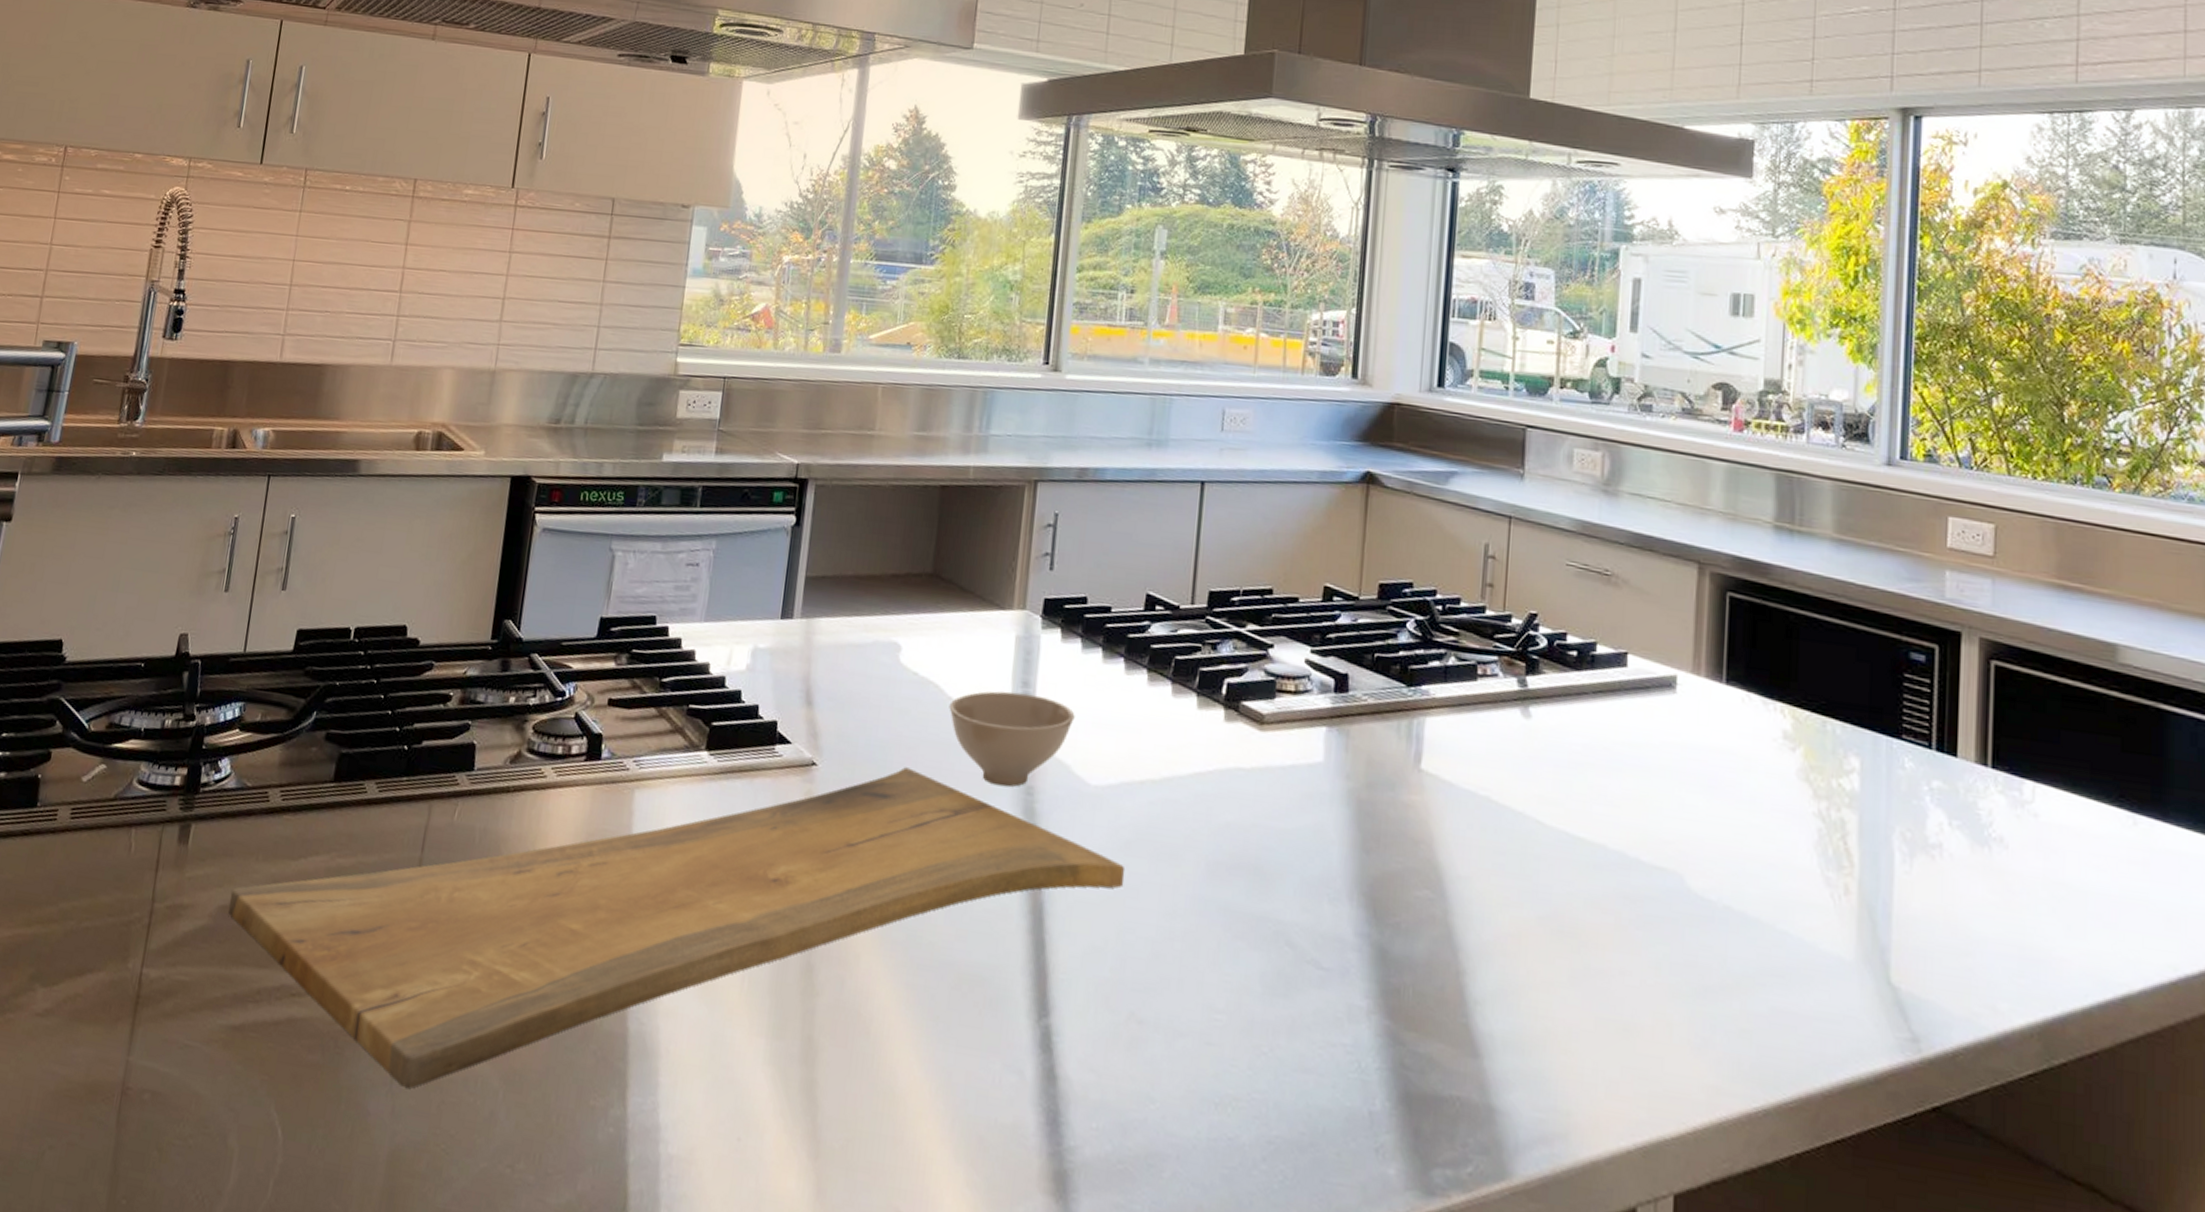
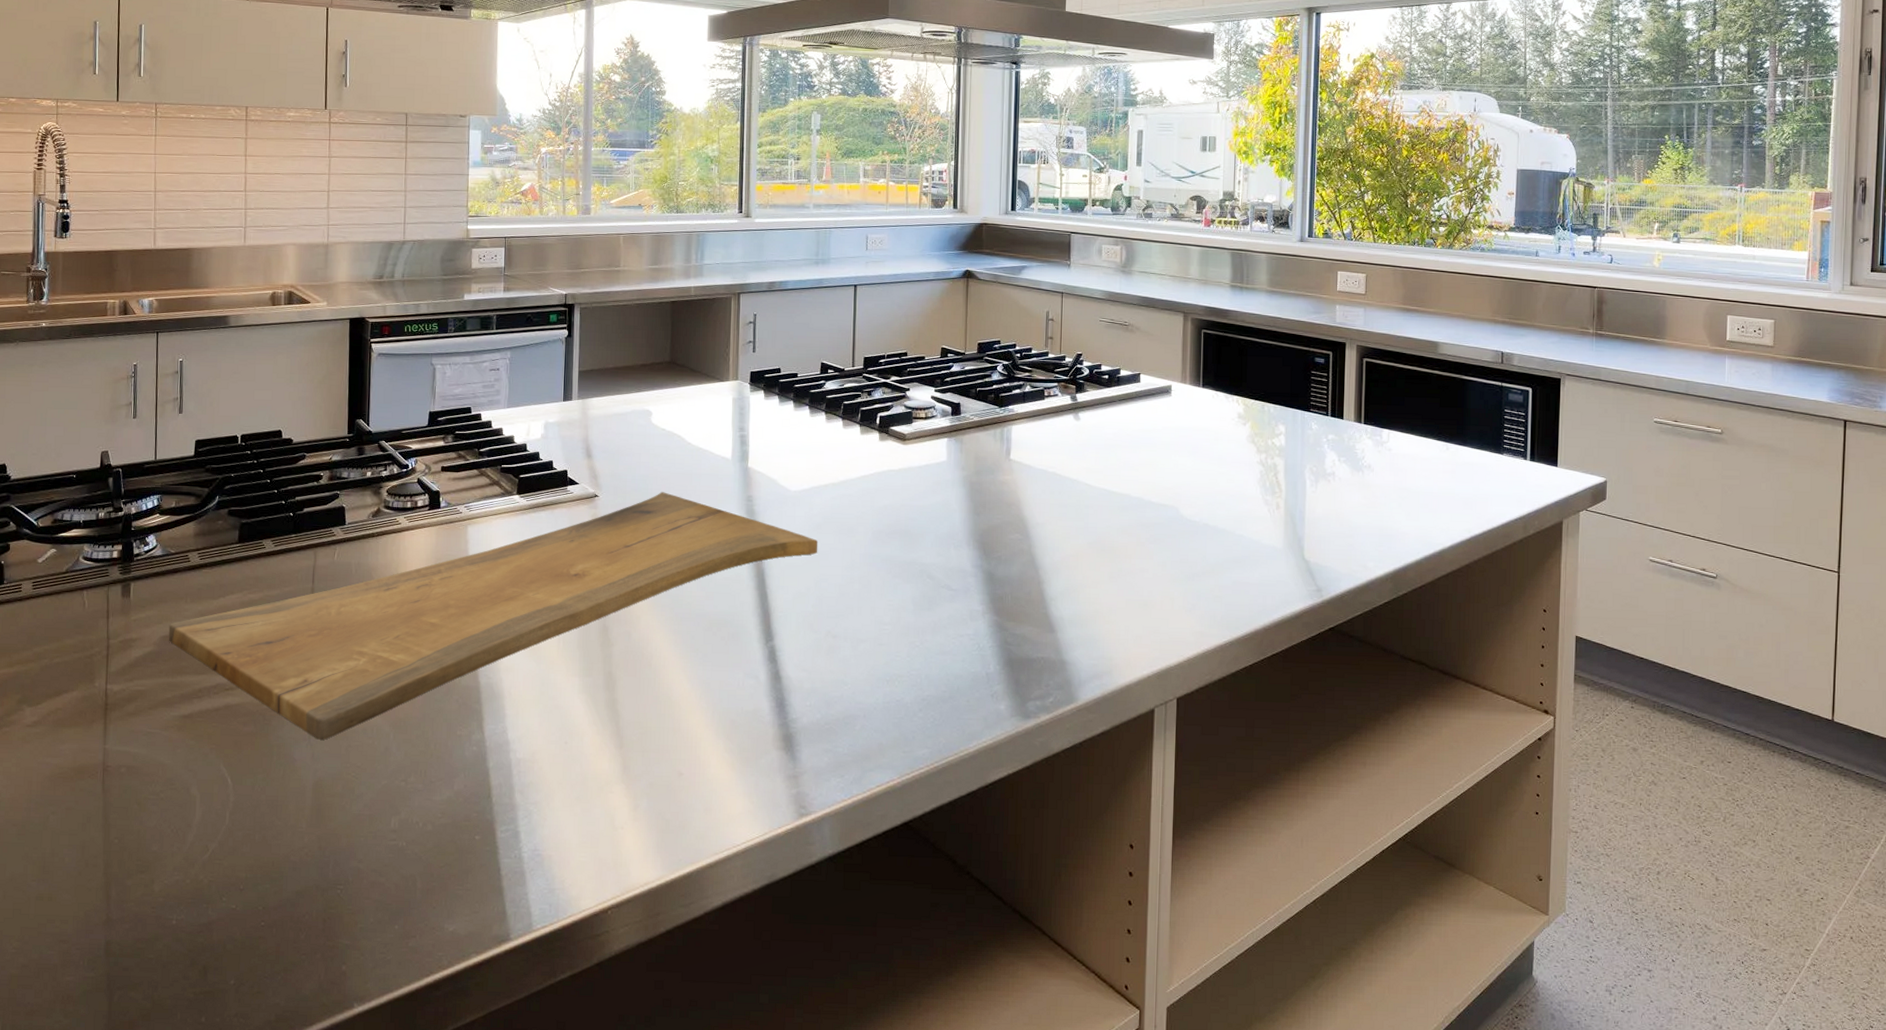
bowl: present [949,691,1075,787] -> none [689,435,777,498]

